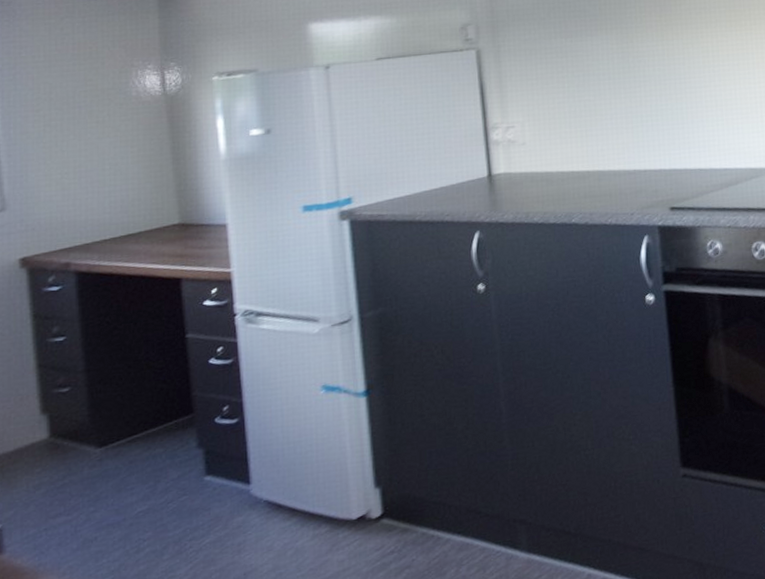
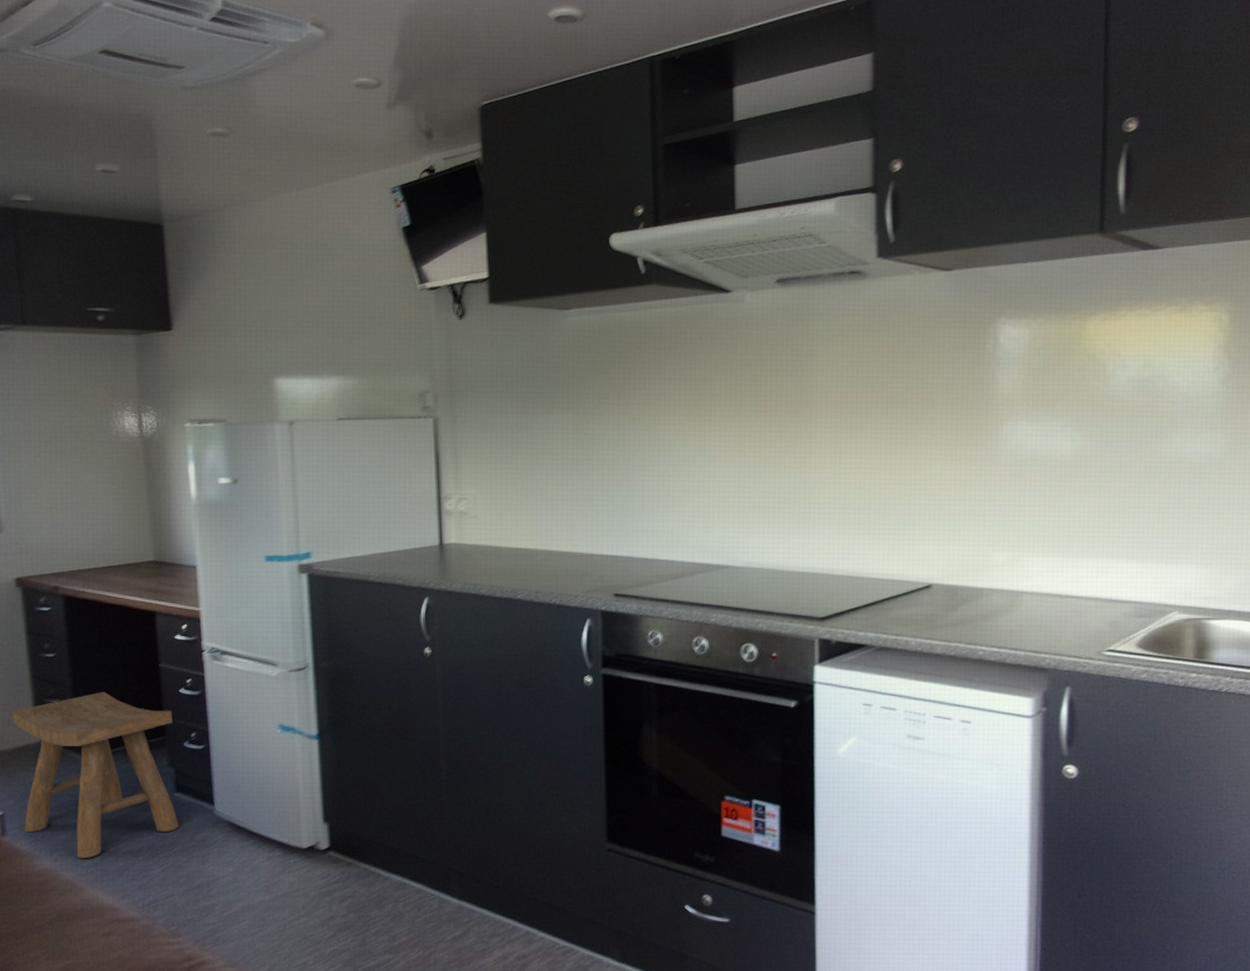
stool: none [13,372,211,568] -> present [12,691,179,859]

